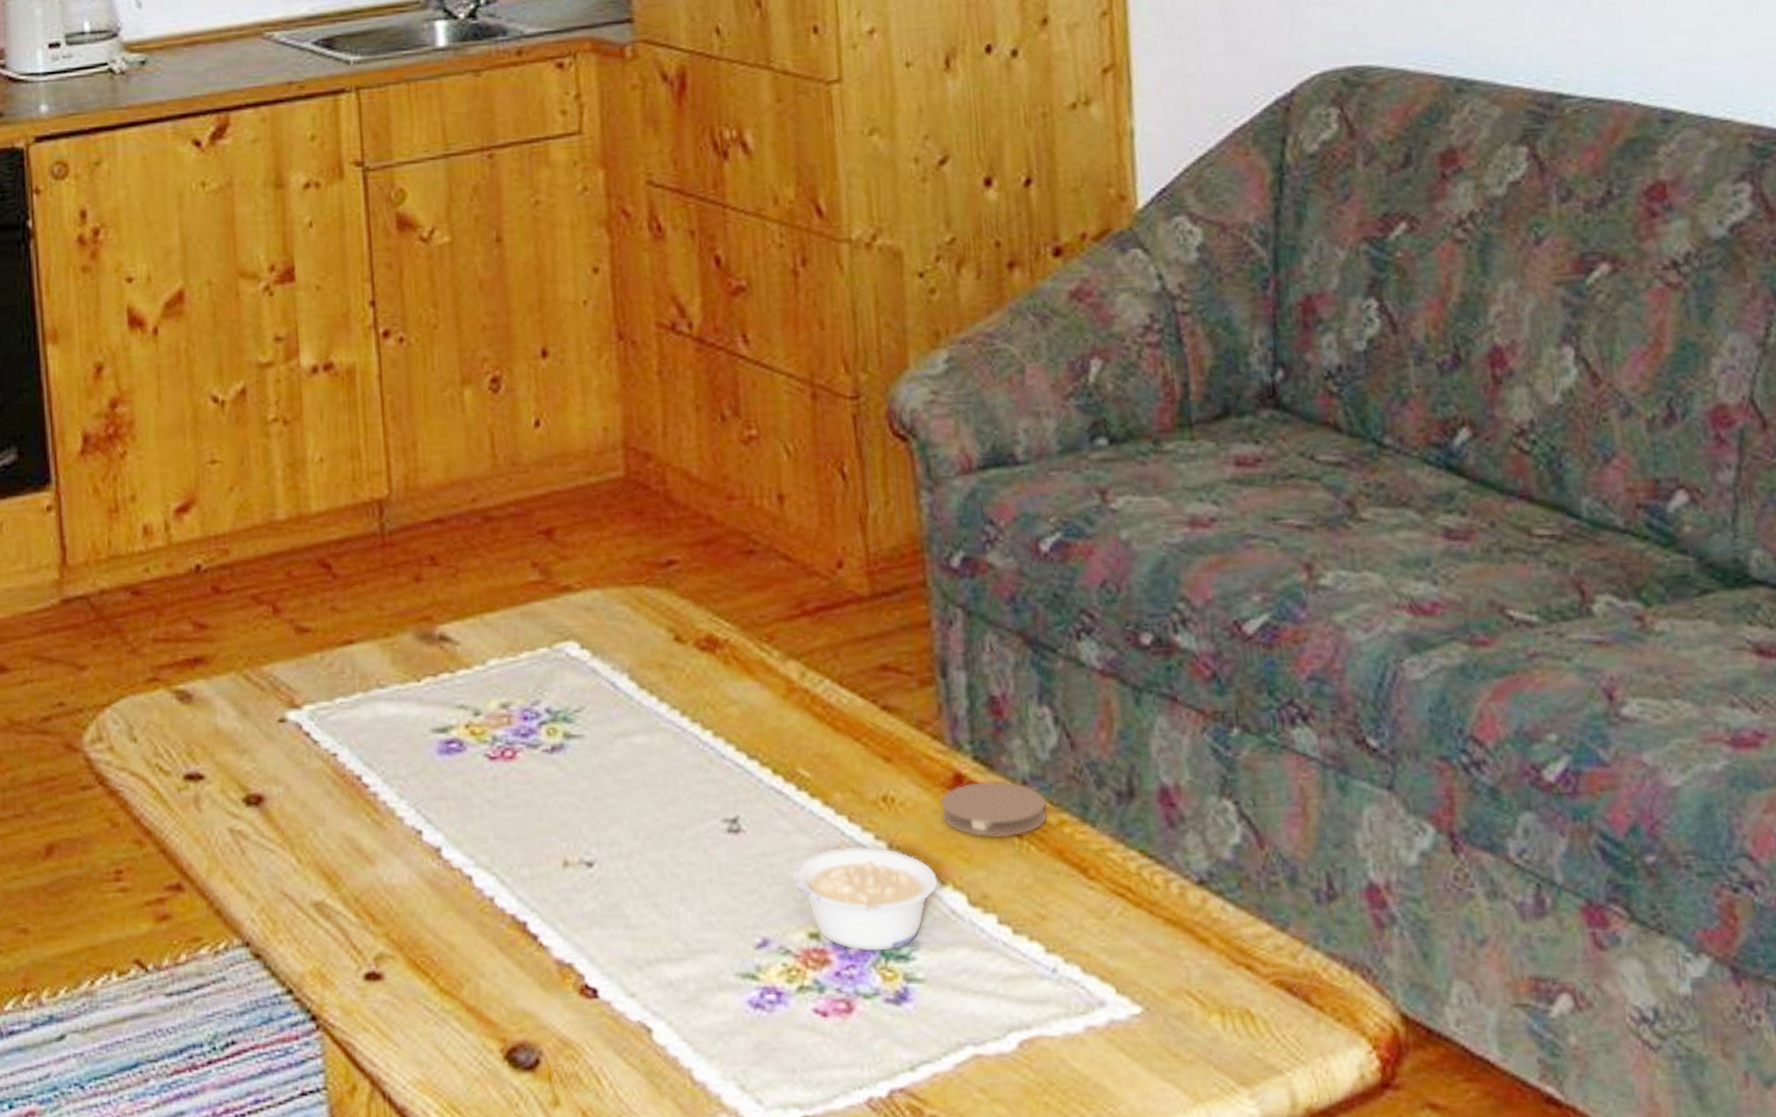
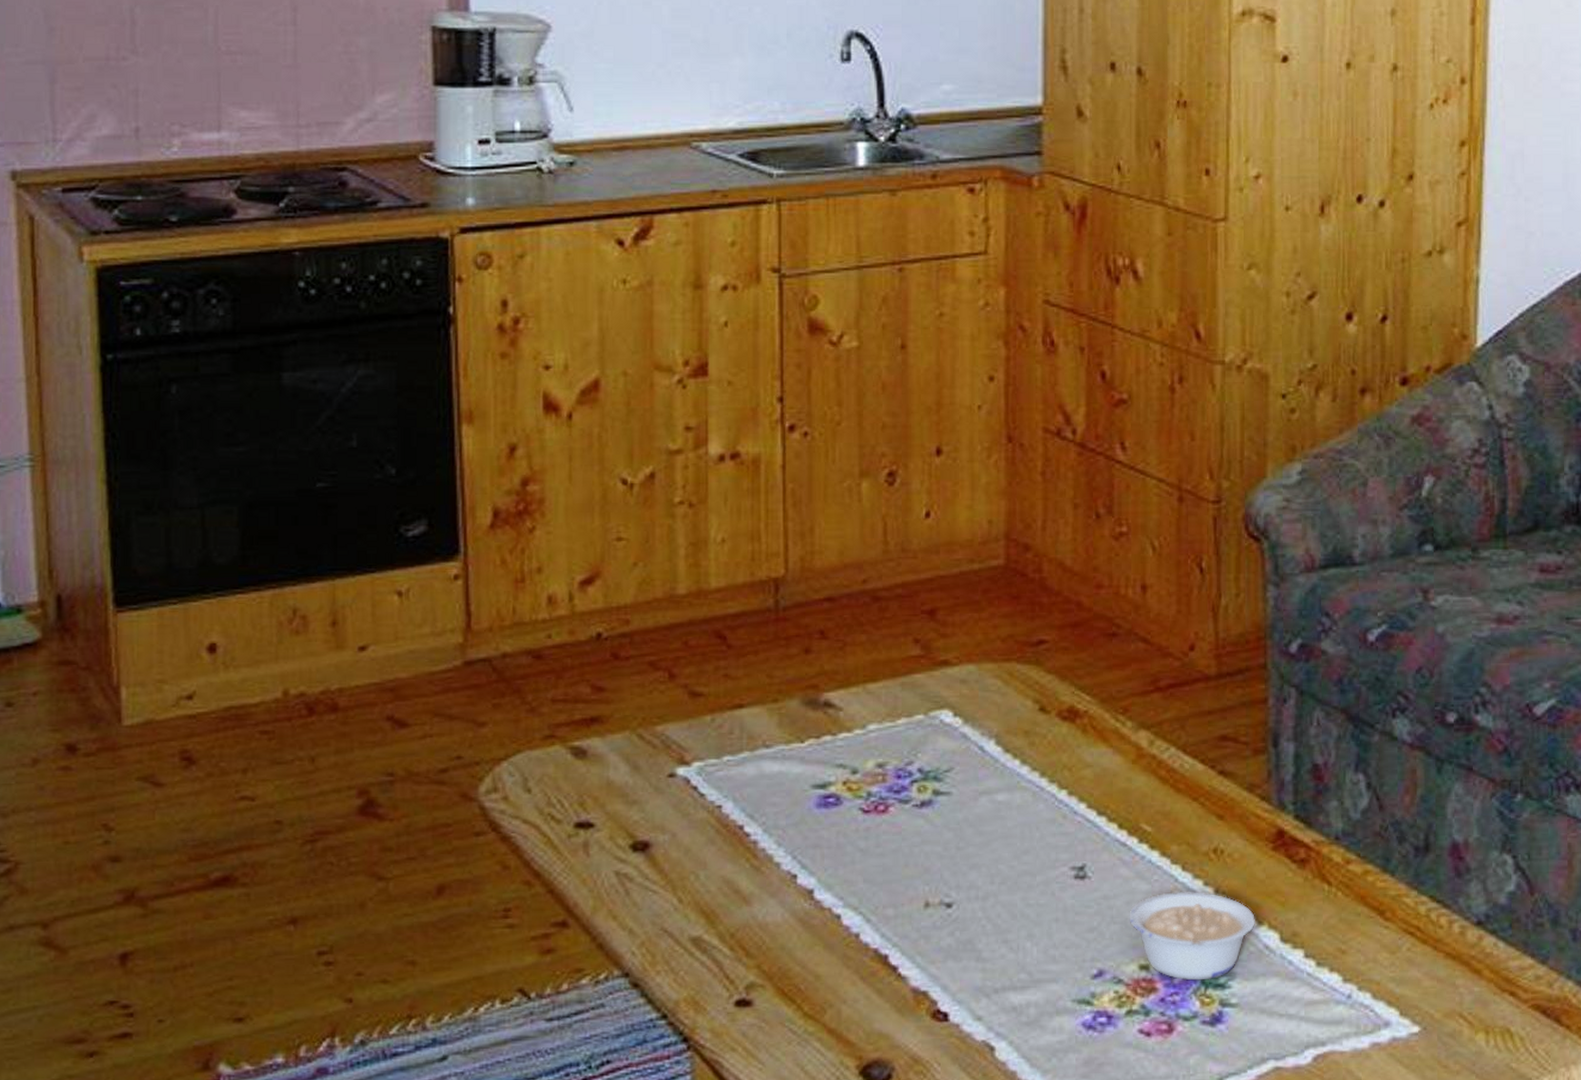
coaster: present [940,781,1048,838] -> none [1263,837,1354,885]

